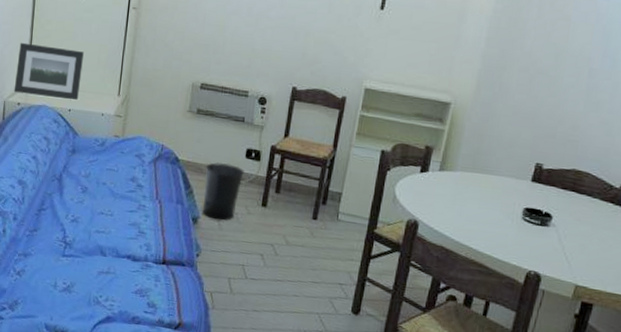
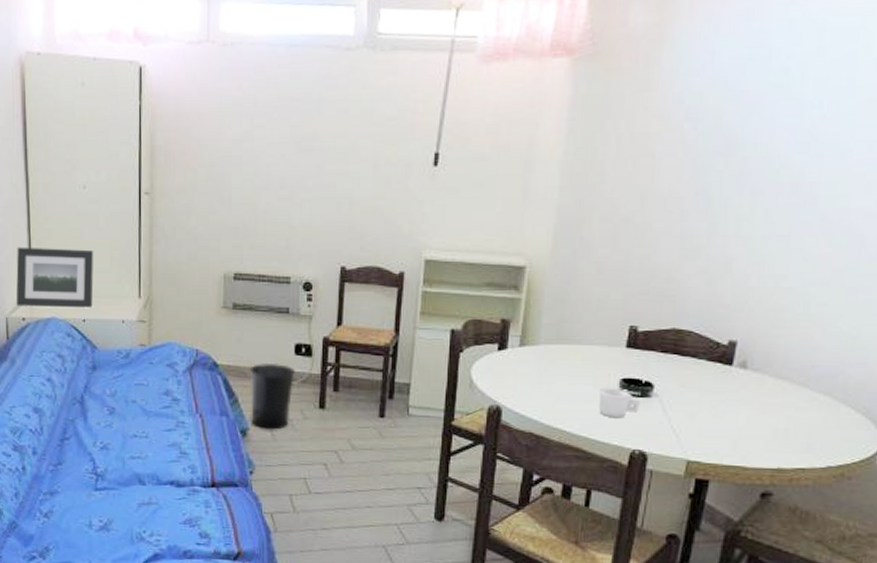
cup: none [503,214,540,242] -> present [599,387,640,419]

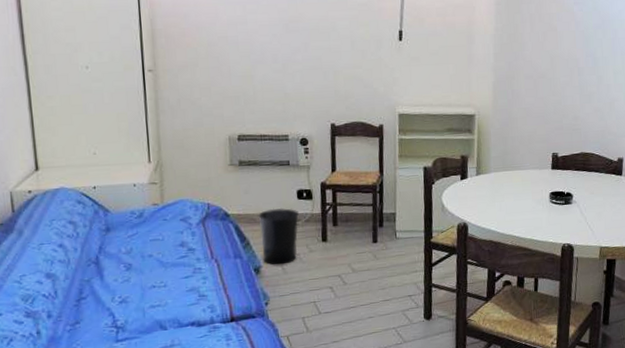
picture frame: present [16,247,94,309] -> none [18,123,103,181]
cup: present [599,387,640,419] -> none [536,199,565,223]

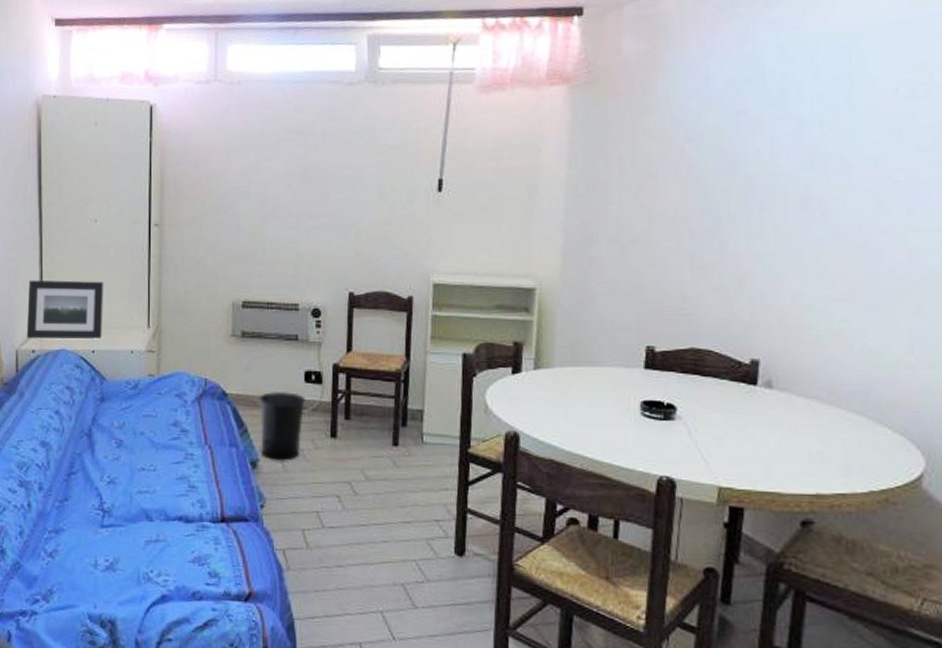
picture frame: none [18,123,103,181] -> present [26,279,104,340]

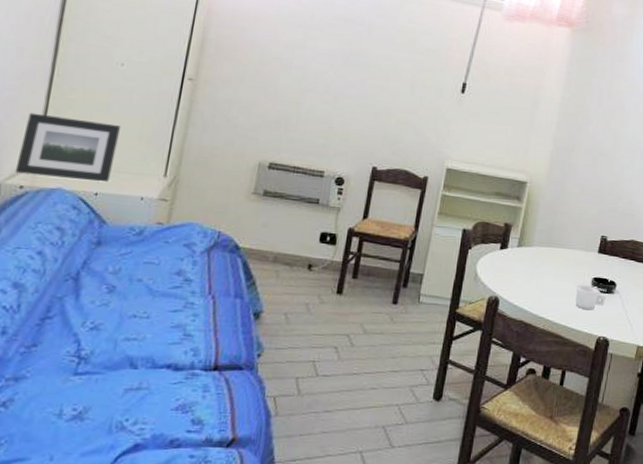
waste bin: present [259,391,306,461] -> none [266,248,319,313]
cup: none [620,410,664,443] -> present [575,284,606,310]

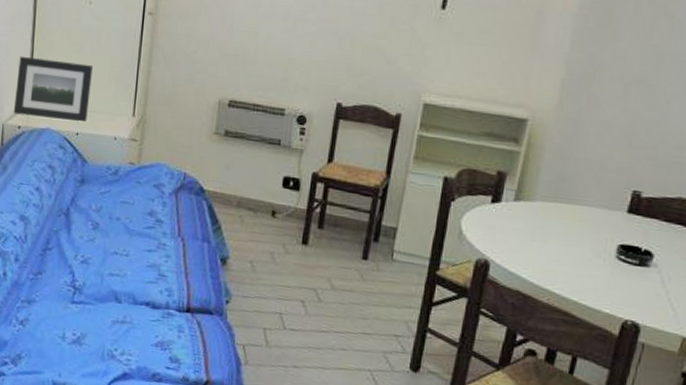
cup: present [575,284,606,310] -> none [592,252,638,286]

